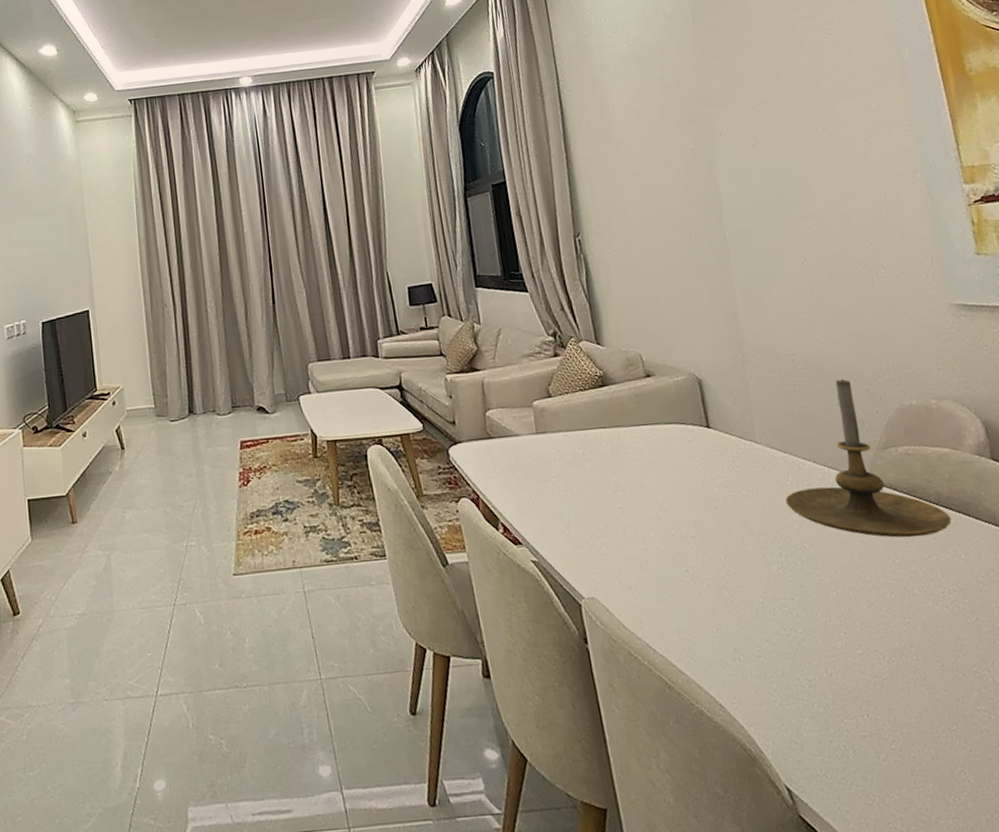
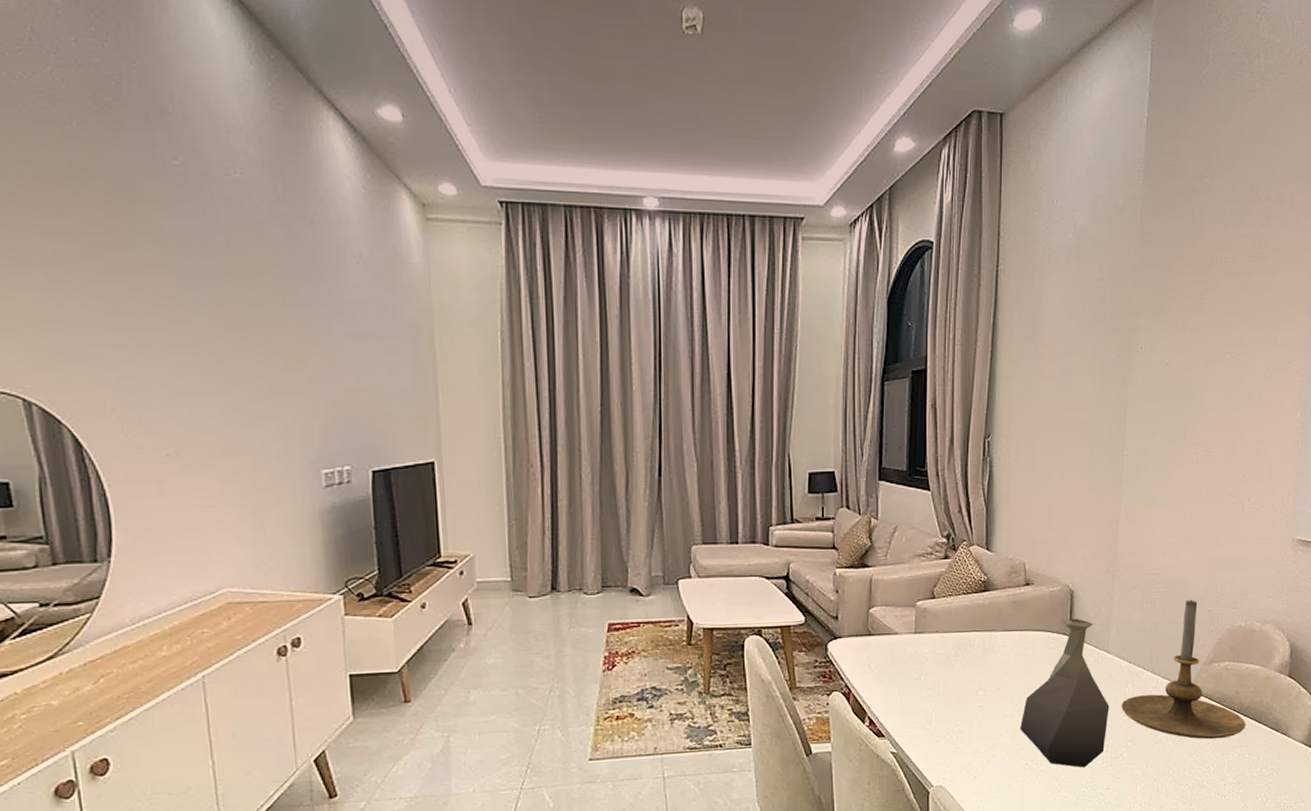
vase: none [670,407,777,575] -> present [1019,618,1110,768]

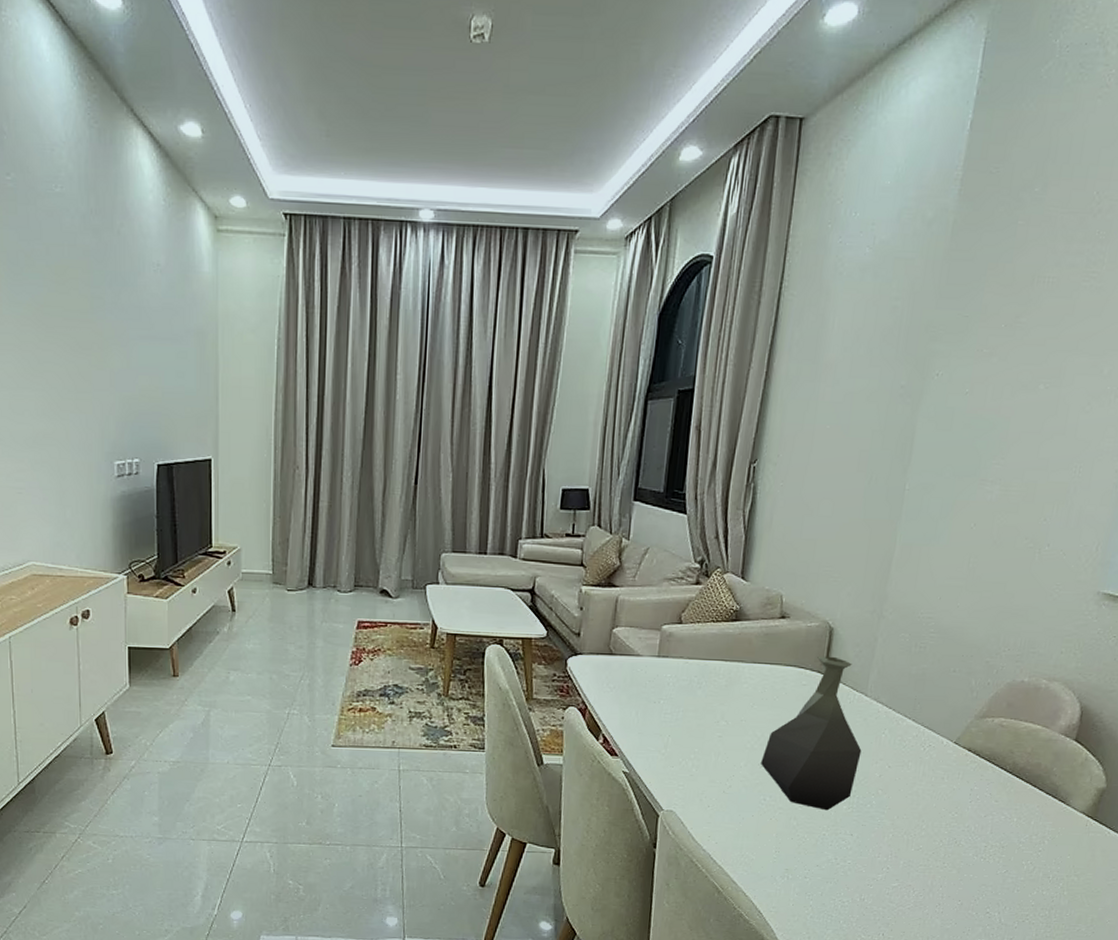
candle holder: present [1121,600,1246,740] -> none [874,648,1018,798]

